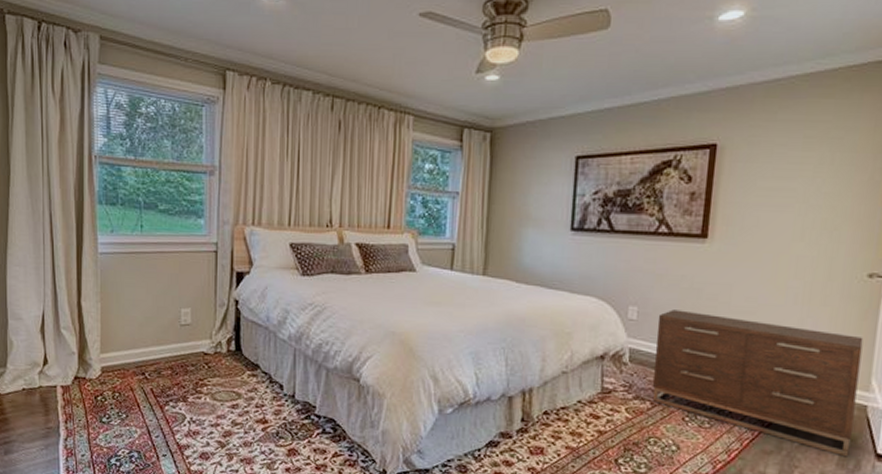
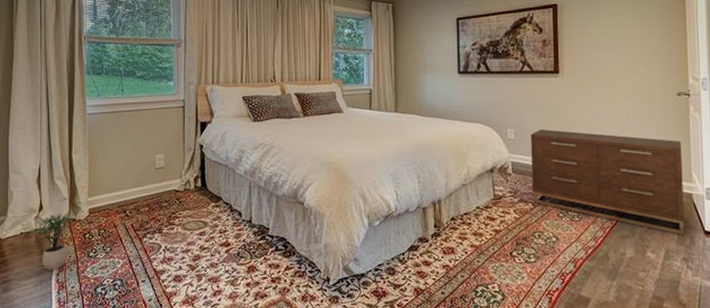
potted plant: none [33,369,83,434] -> present [29,212,73,270]

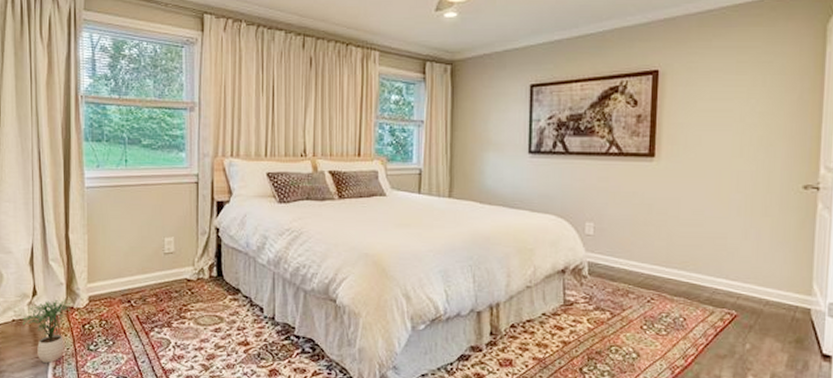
dresser: present [530,129,685,236] -> none [612,224,803,359]

